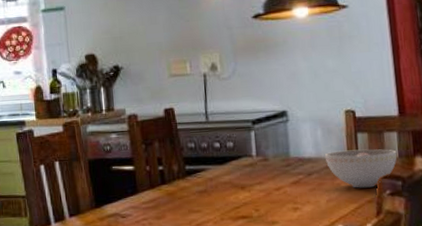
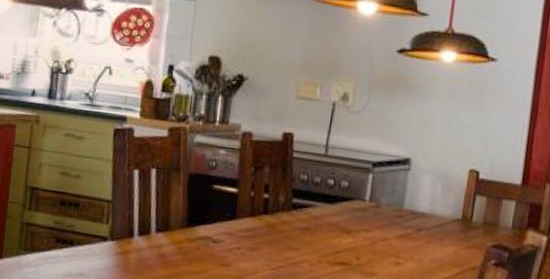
bowl: present [324,149,397,188] -> none [438,210,511,254]

